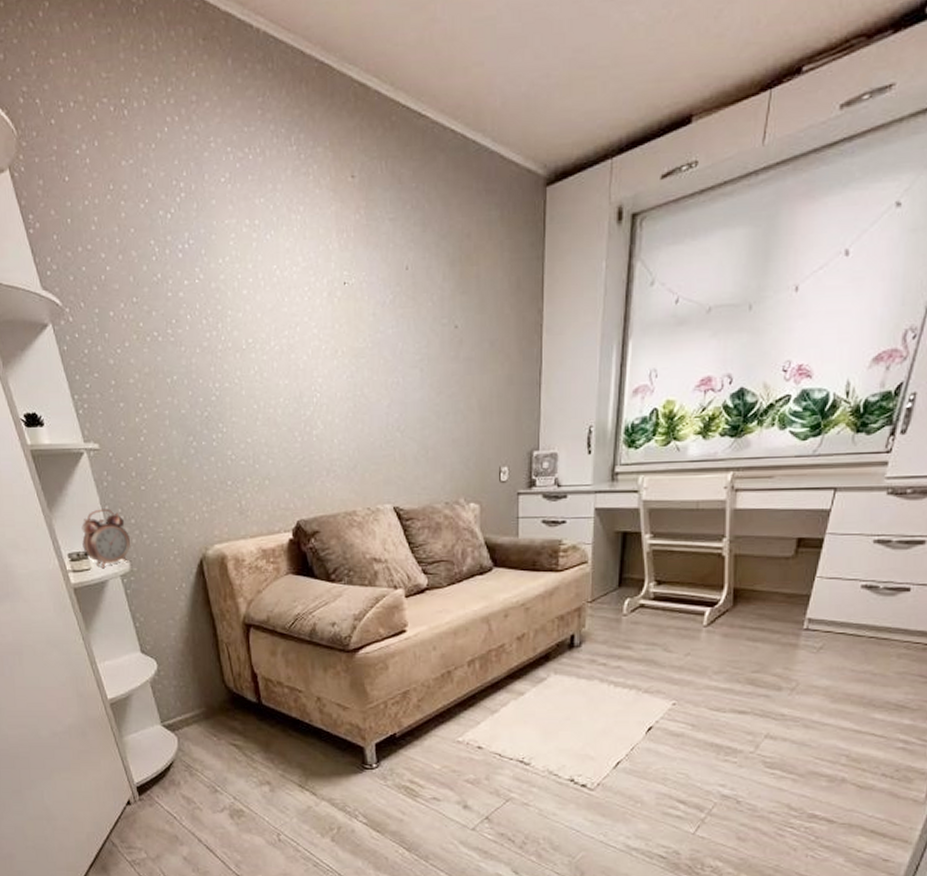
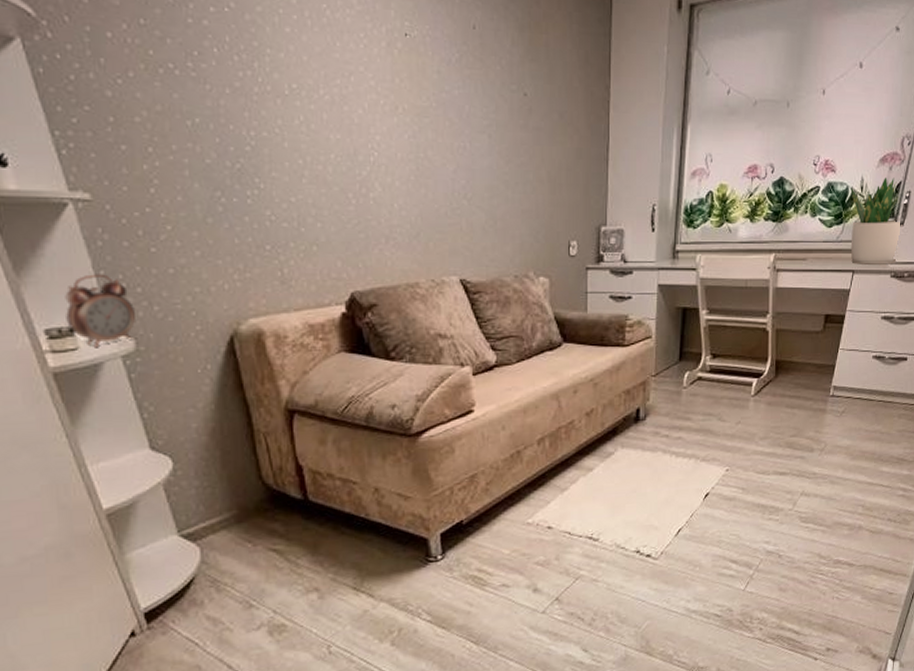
planter: none [830,378,904,481] -> present [849,177,902,264]

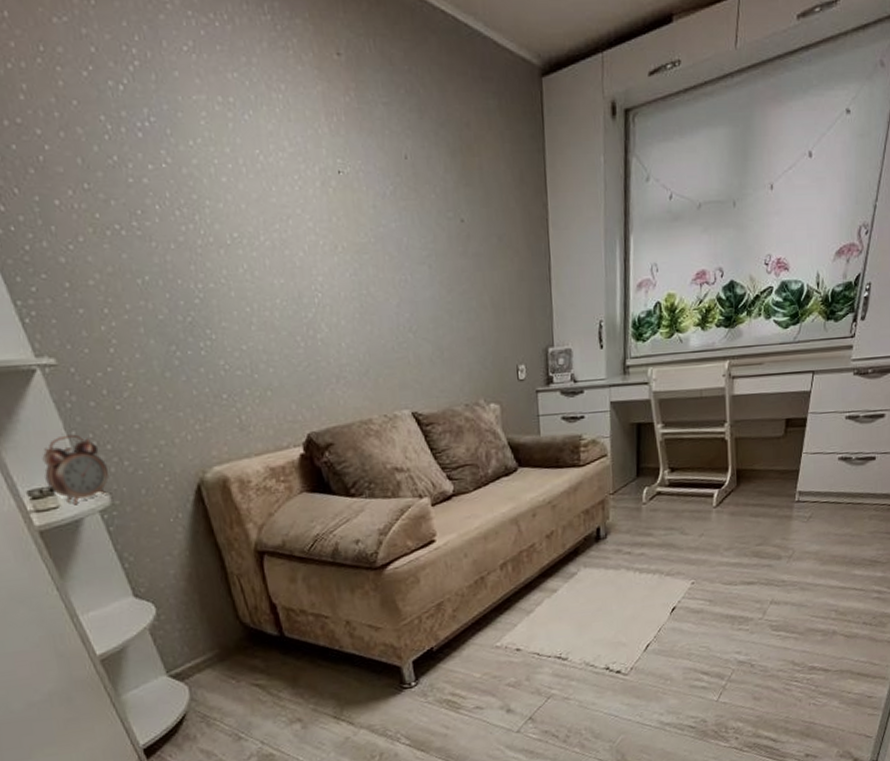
planter: present [849,177,902,264] -> none [804,270,864,365]

